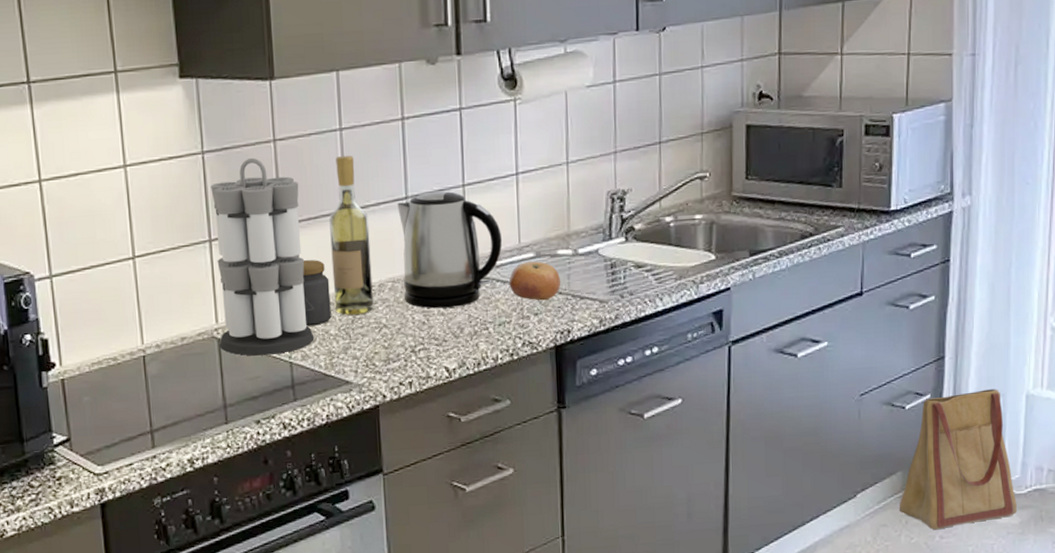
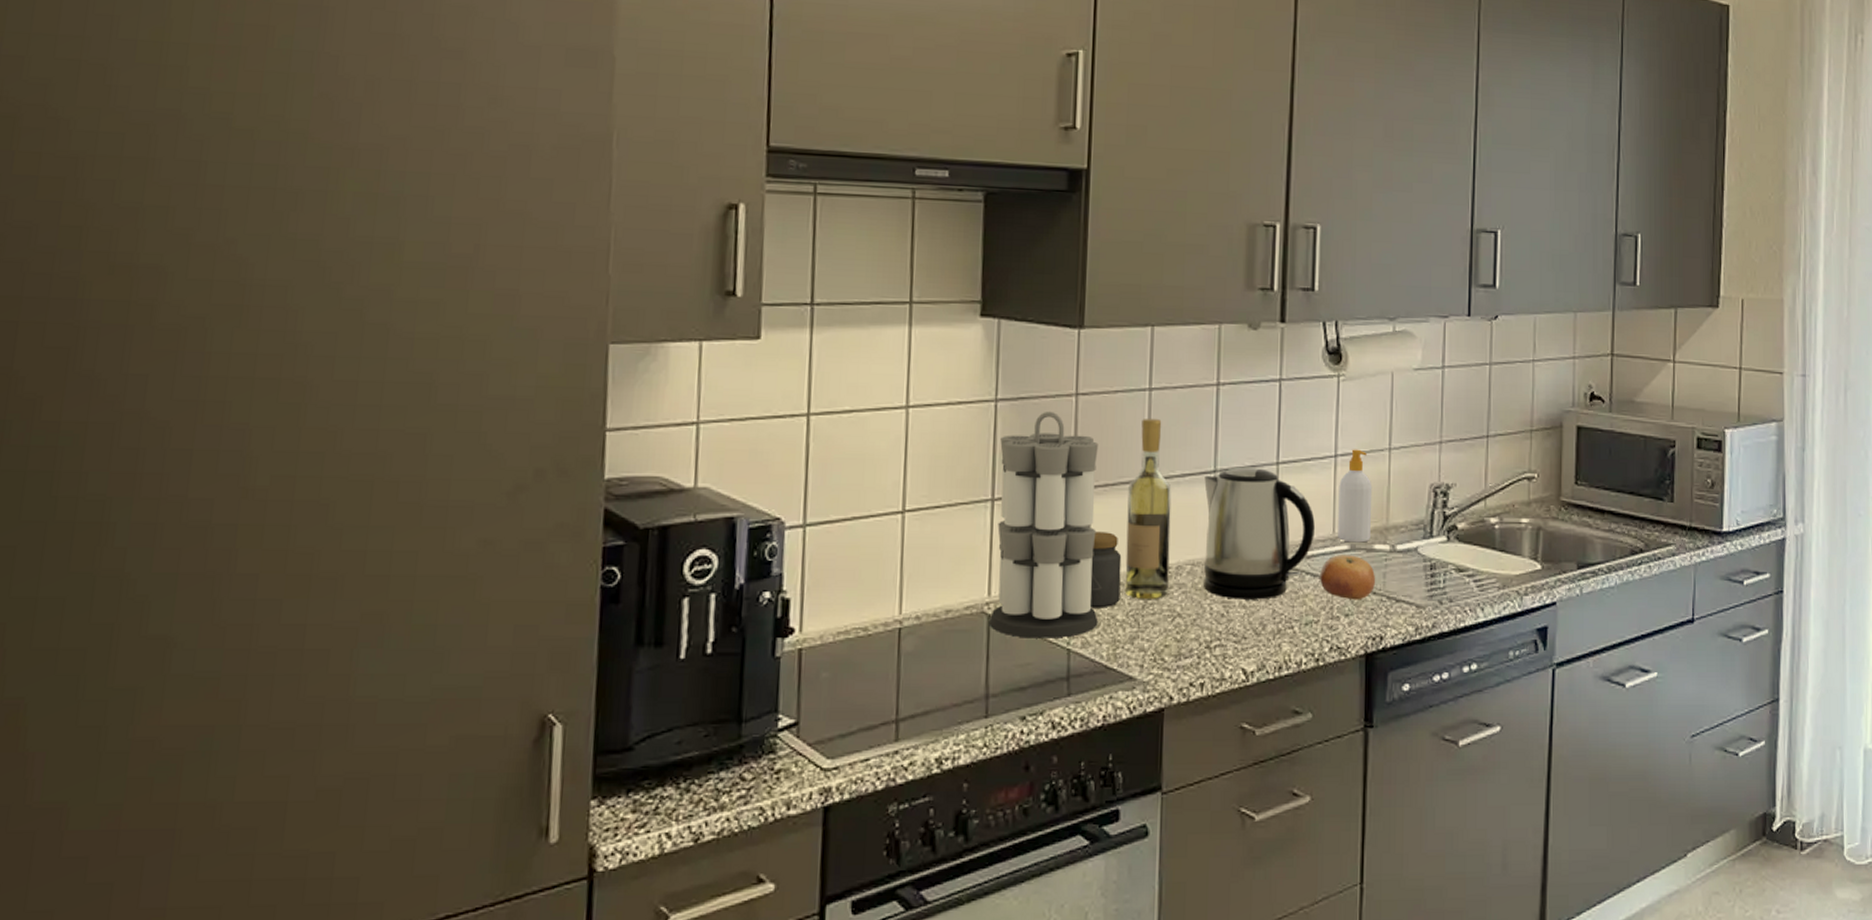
soap bottle: none [521,166,554,251] -> present [1338,449,1373,543]
shopping bag: present [898,389,1018,530] -> none [1732,740,1858,903]

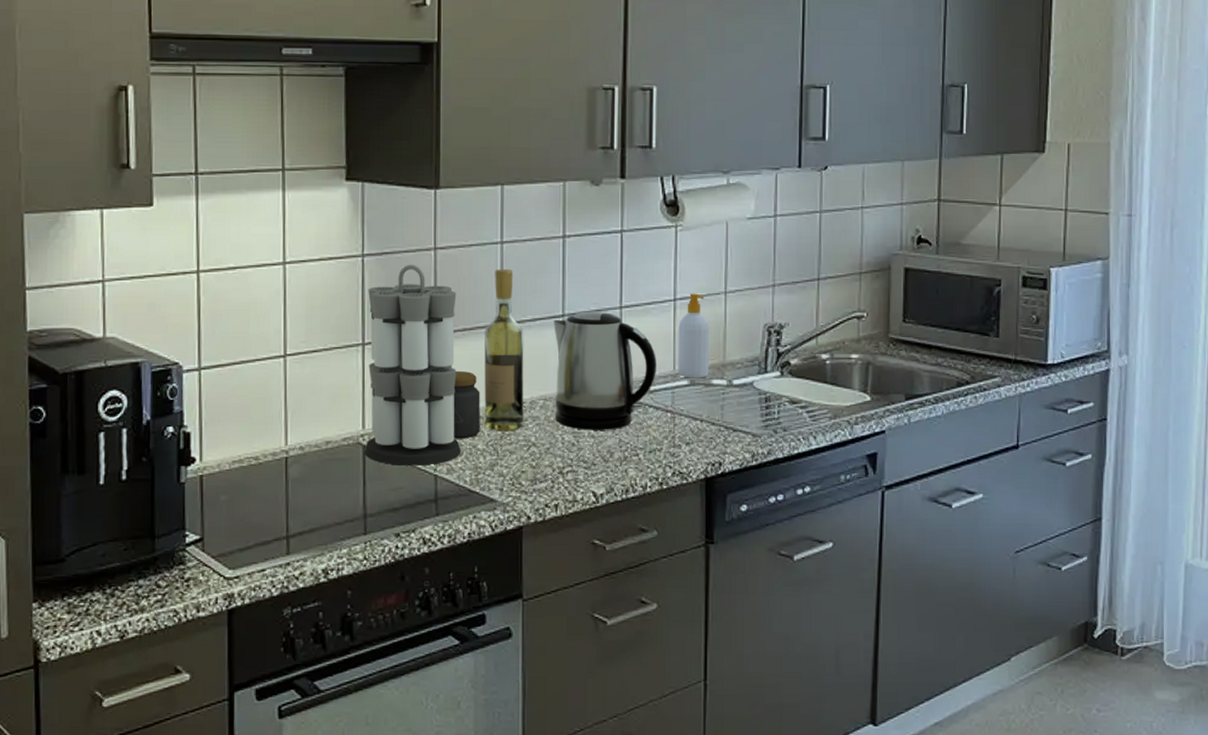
fruit: present [1320,555,1376,600] -> none [662,389,714,430]

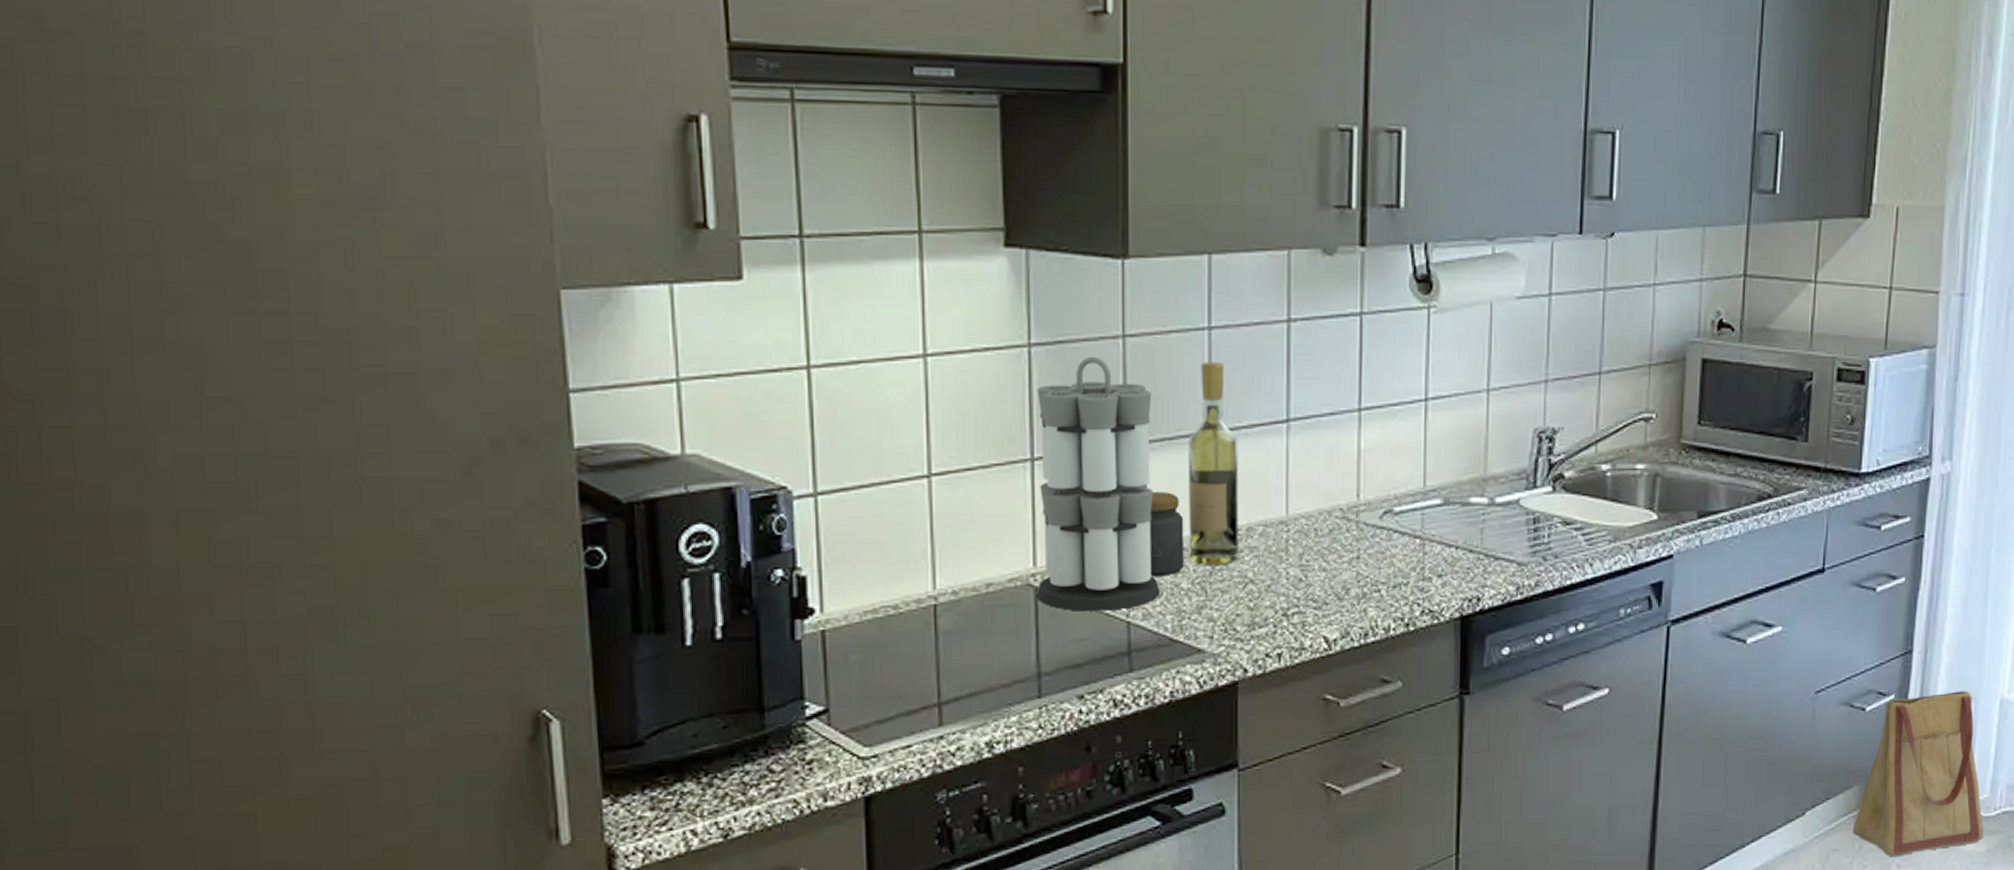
kettle: present [554,311,657,430] -> none [1276,414,1404,562]
soap bottle: present [678,293,710,378] -> none [1429,391,1468,496]
shopping bag: none [1054,556,1177,702] -> present [1852,691,1985,857]

